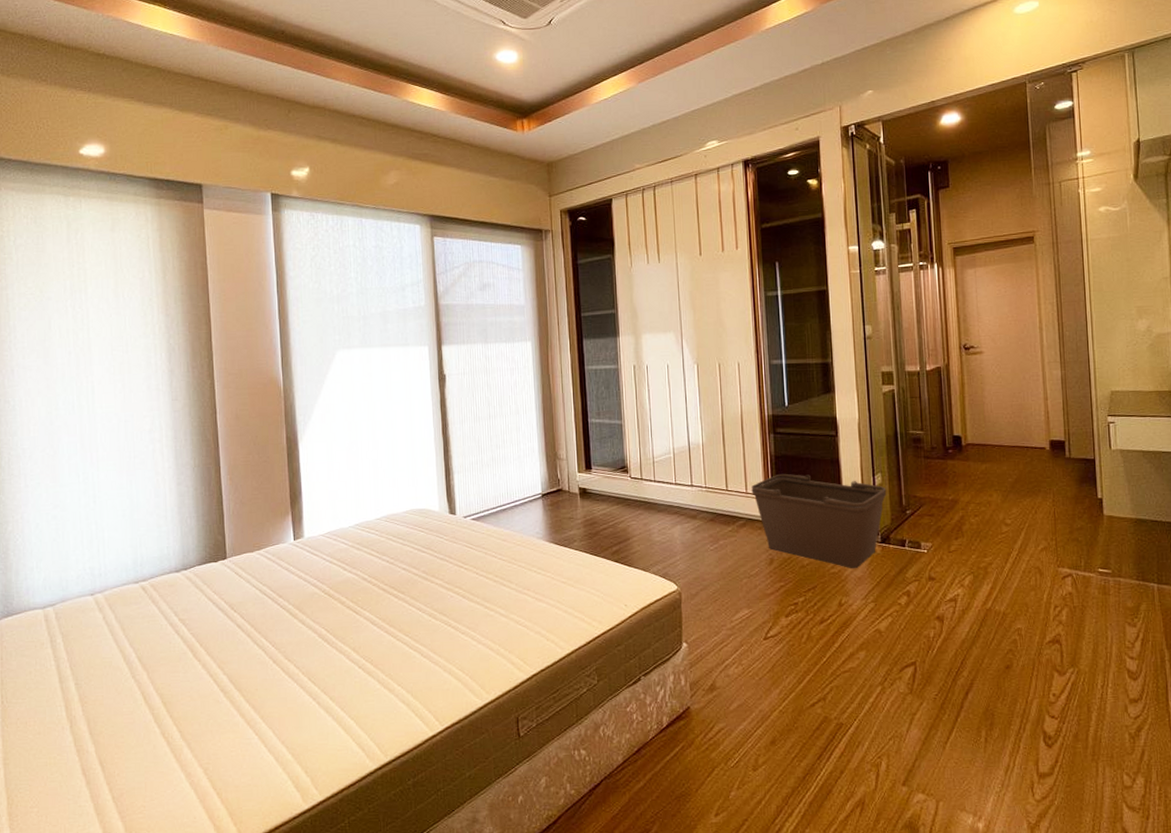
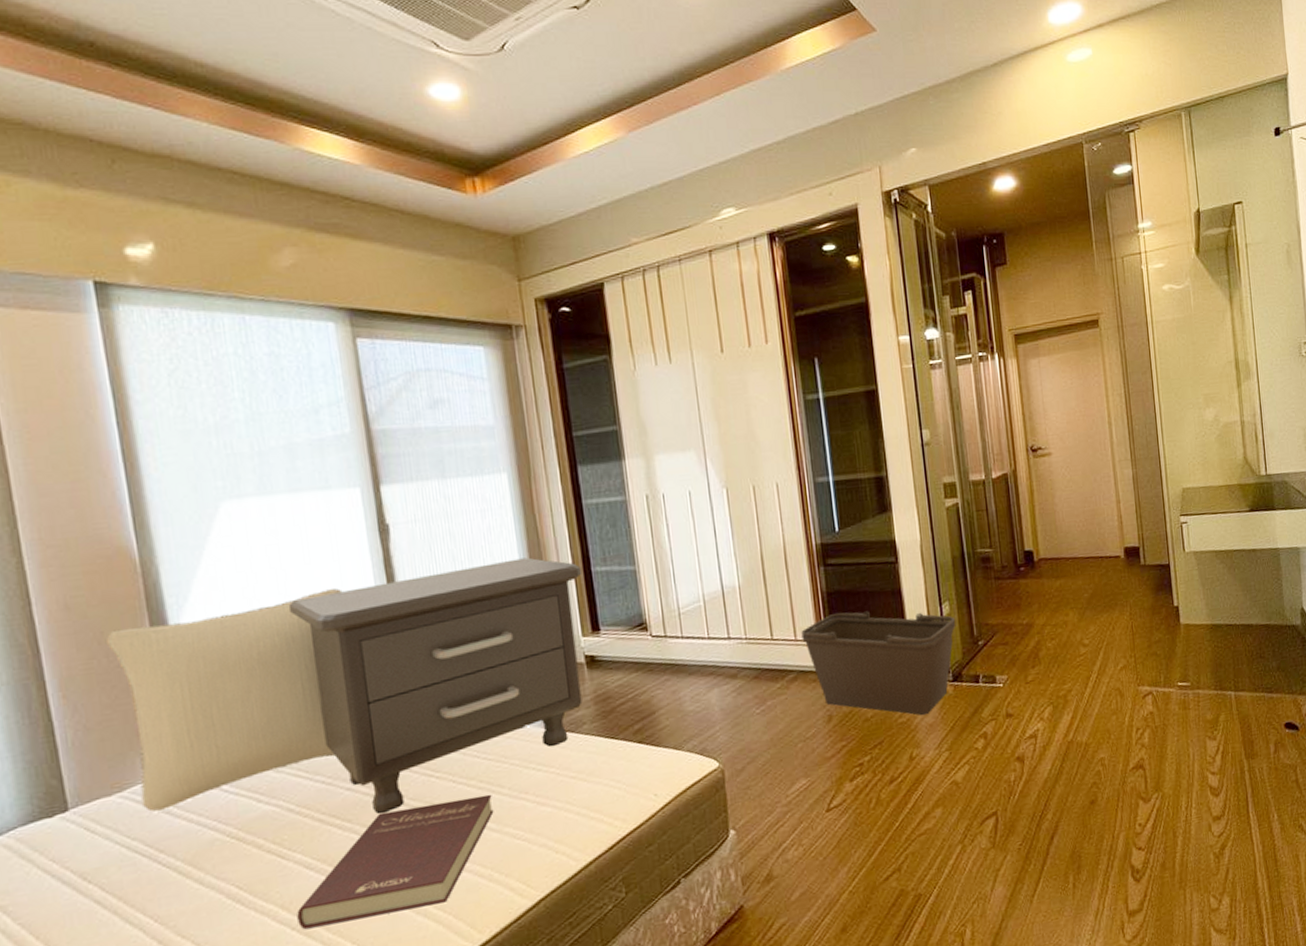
pillow: none [259,418,411,568] -> present [107,587,343,813]
book: none [363,587,504,669] -> present [297,794,494,930]
nightstand: none [375,407,581,591] -> present [289,557,583,814]

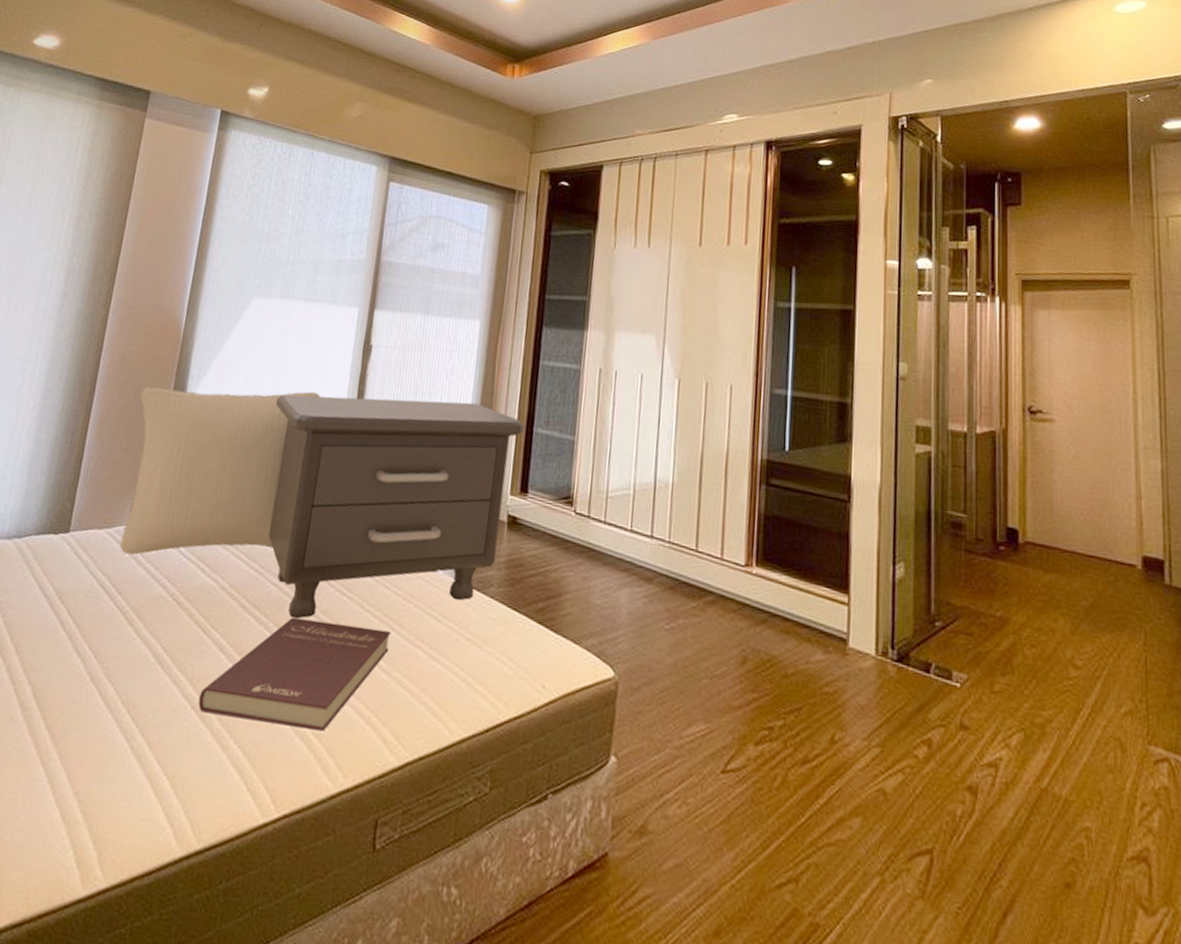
bicycle basket: present [801,611,956,715] -> none [728,540,910,692]

